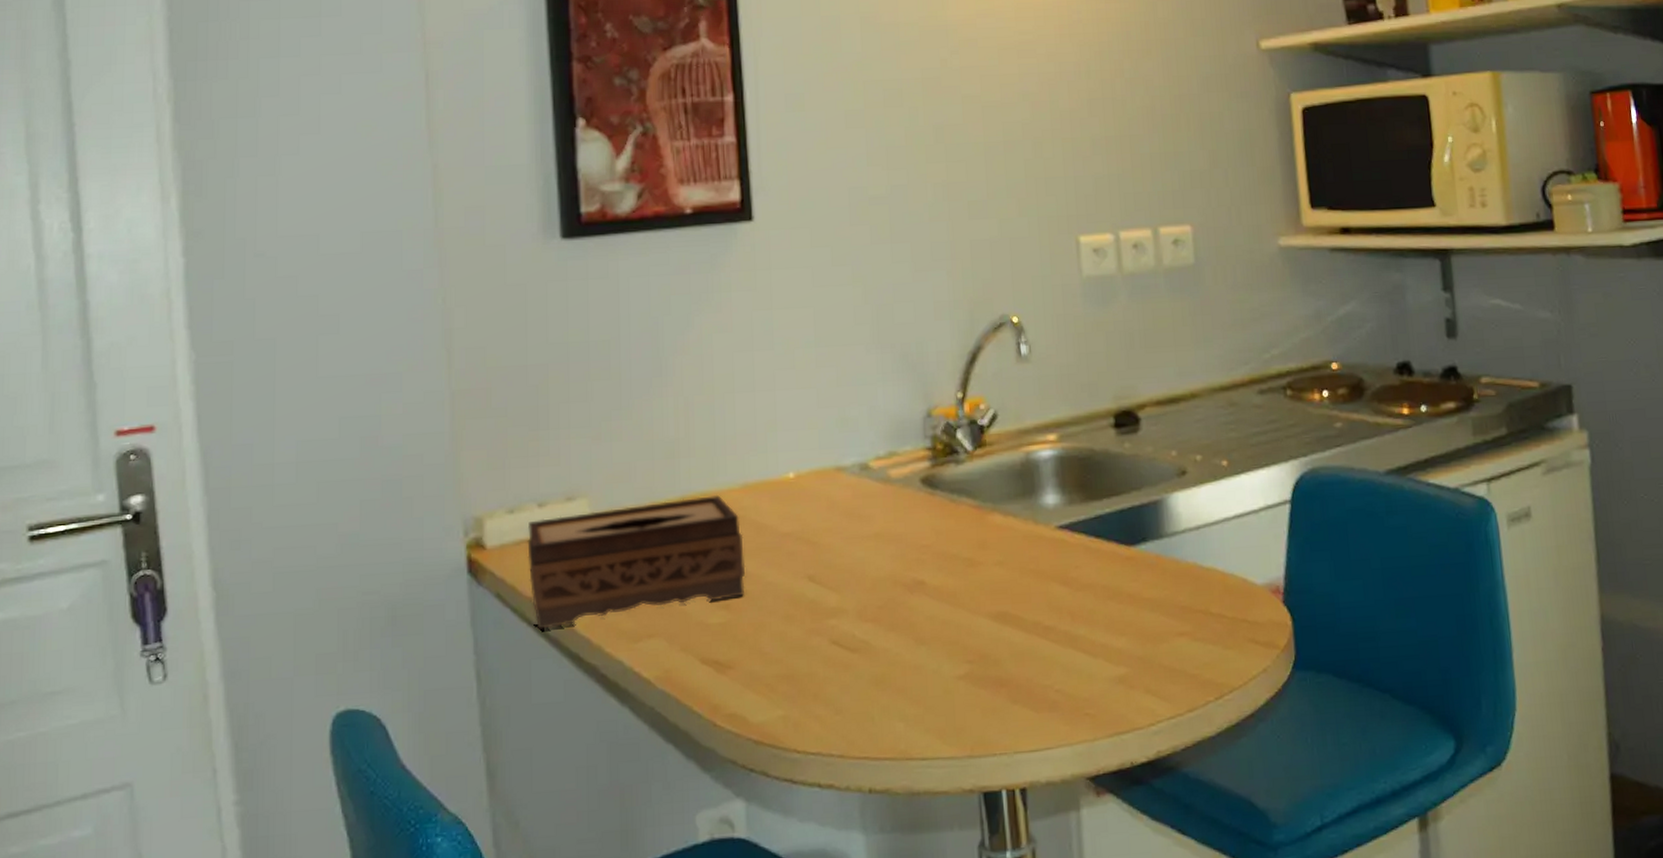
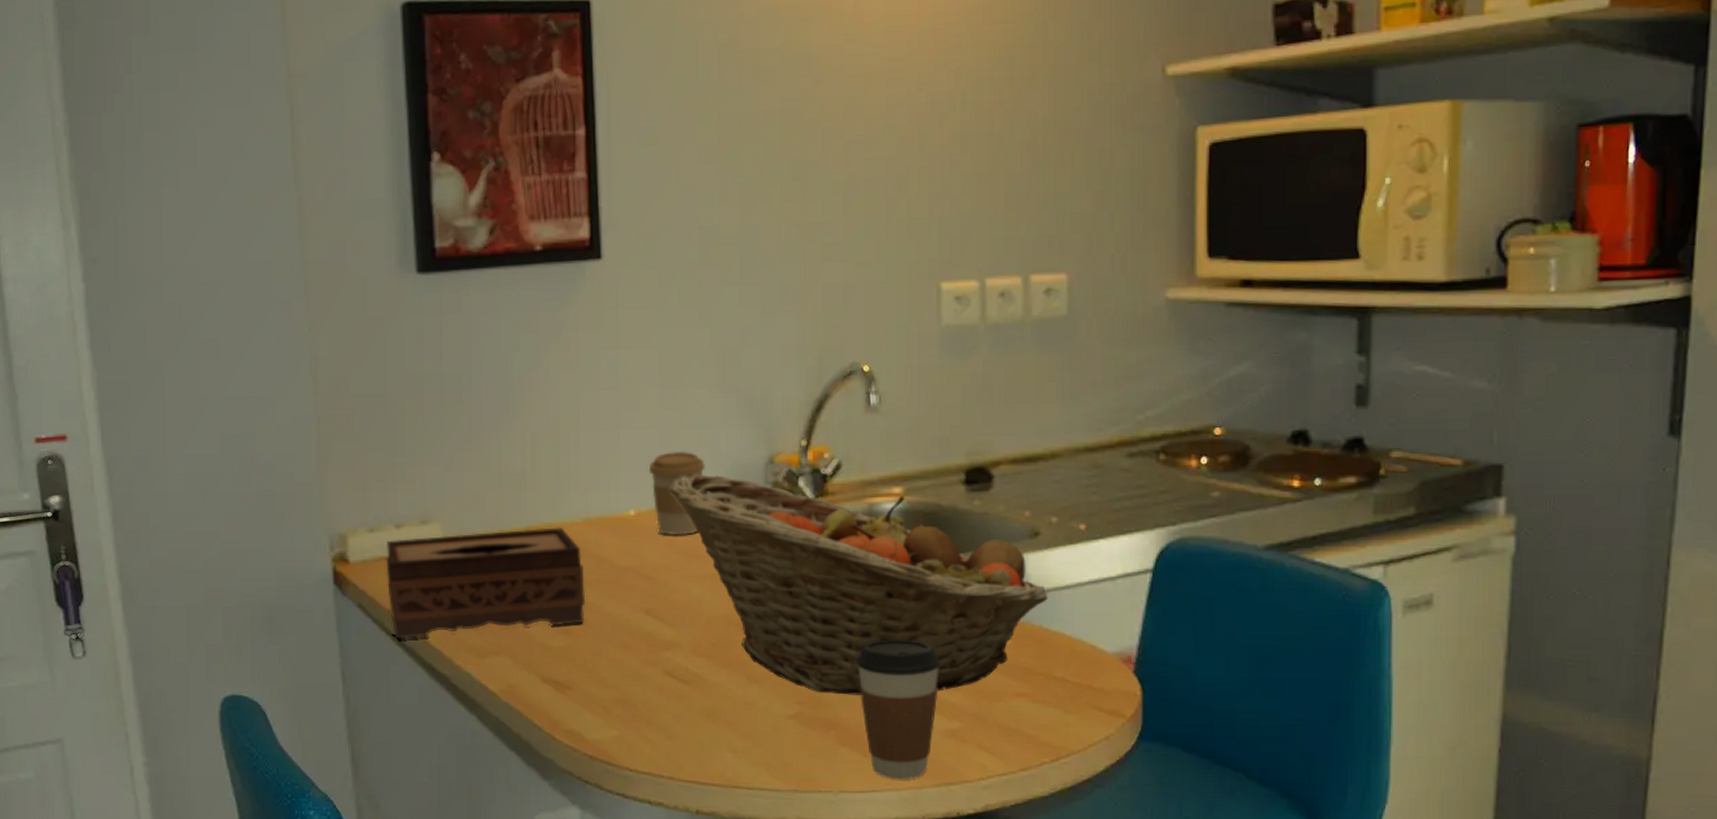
coffee cup: none [807,409,864,497] -> present [648,451,705,536]
fruit basket: none [829,432,1199,650] -> present [670,474,1048,695]
coffee cup: none [1023,587,1104,734] -> present [857,639,940,780]

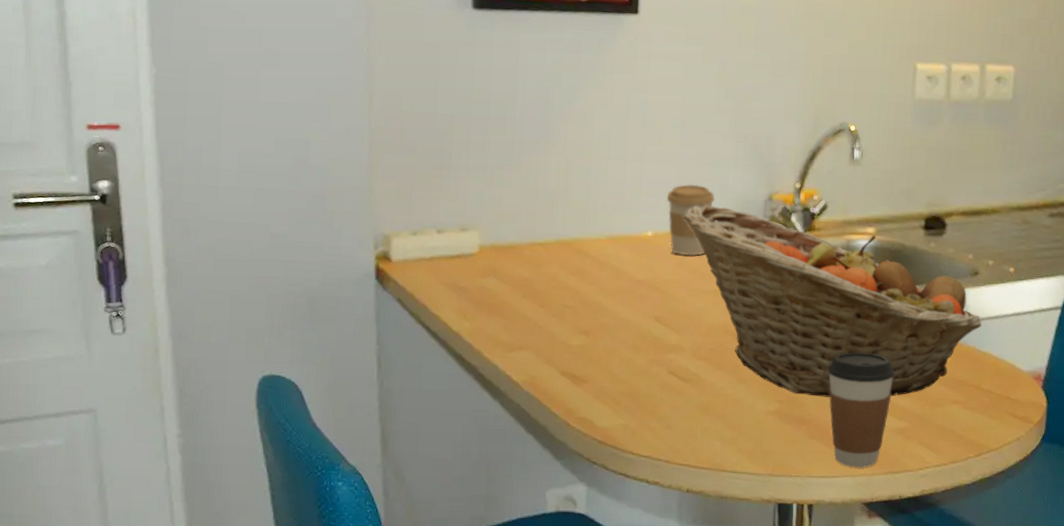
tissue box: present [386,526,586,639] -> none [425,241,605,332]

